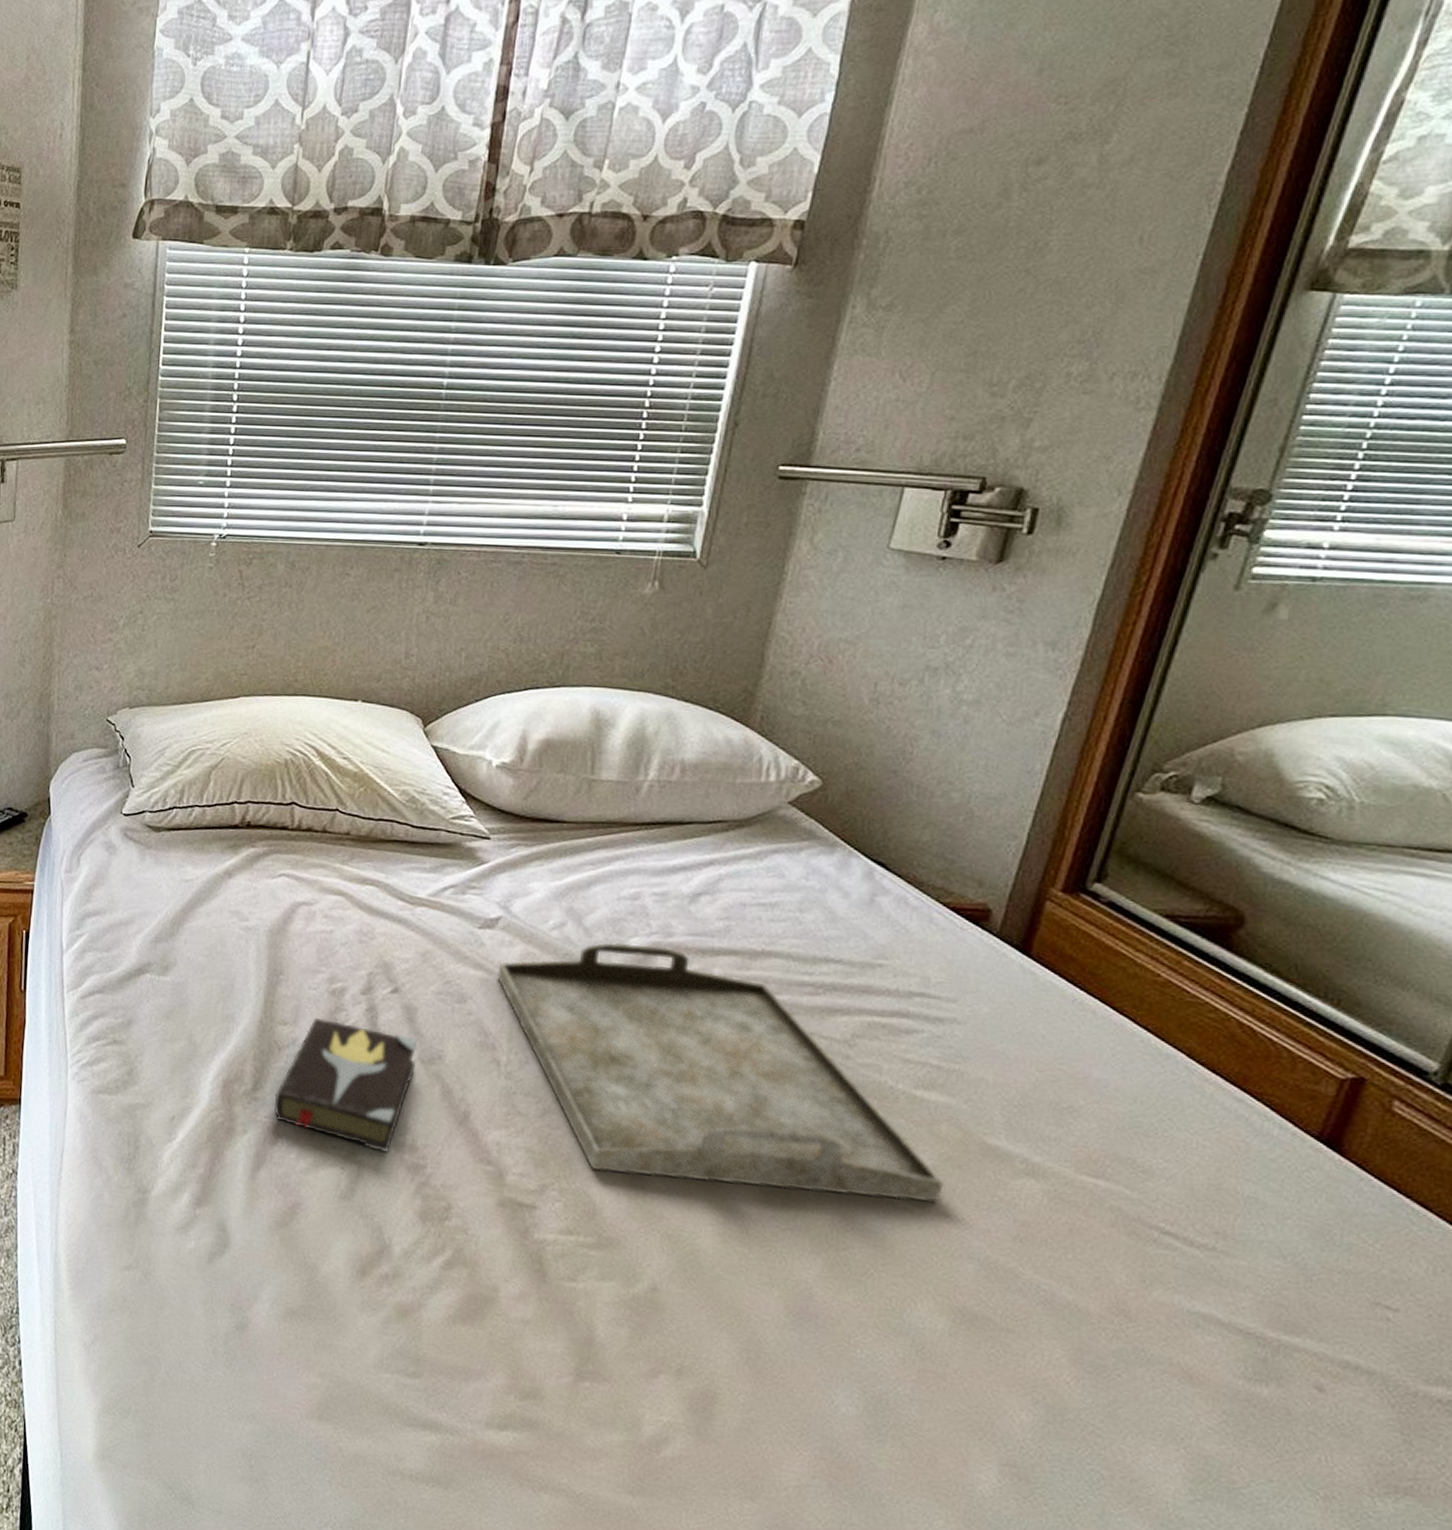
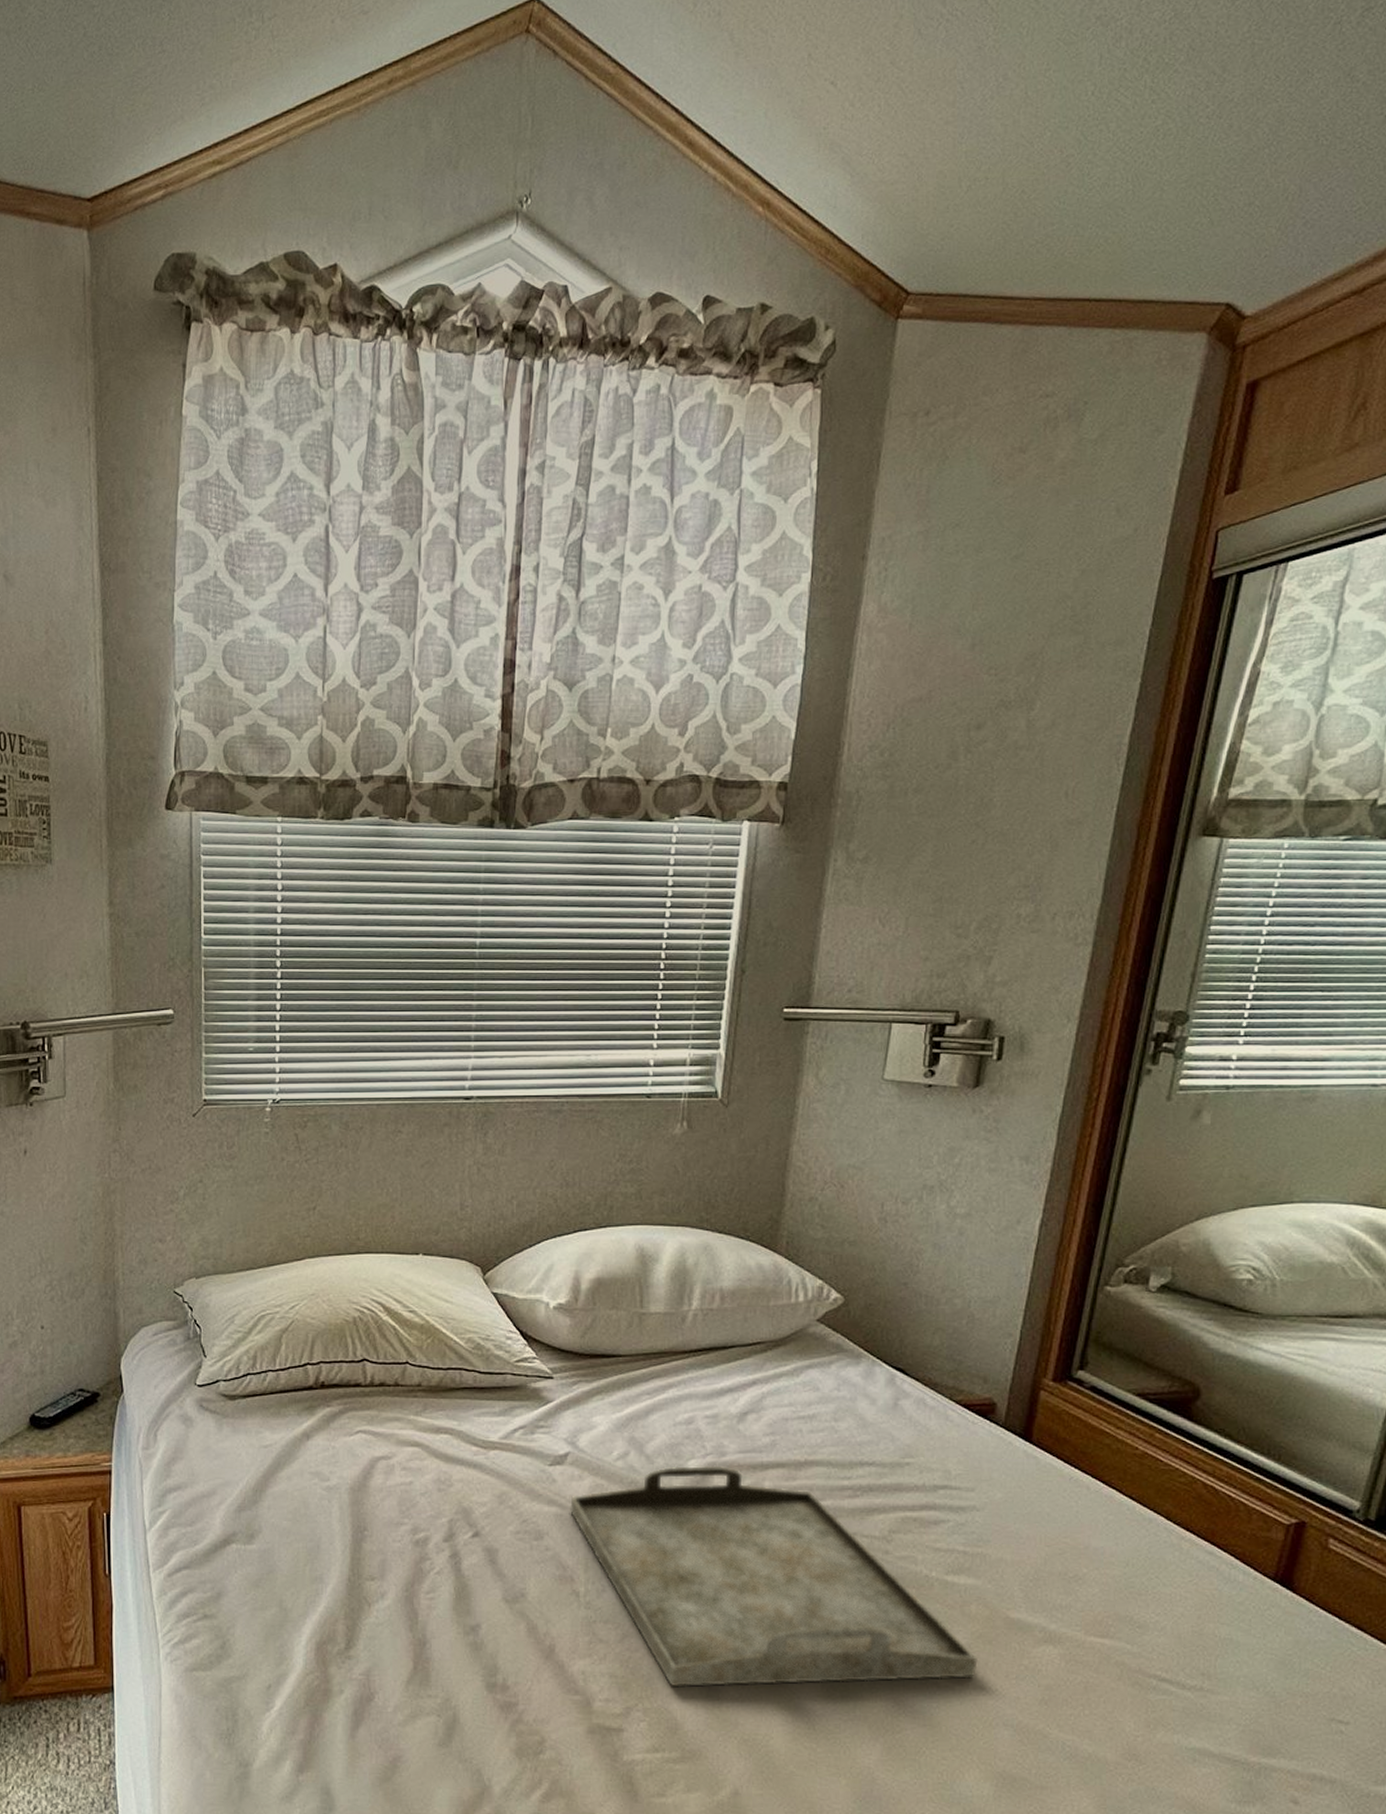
hardback book: present [273,1018,417,1152] -> none [368,1569,501,1694]

